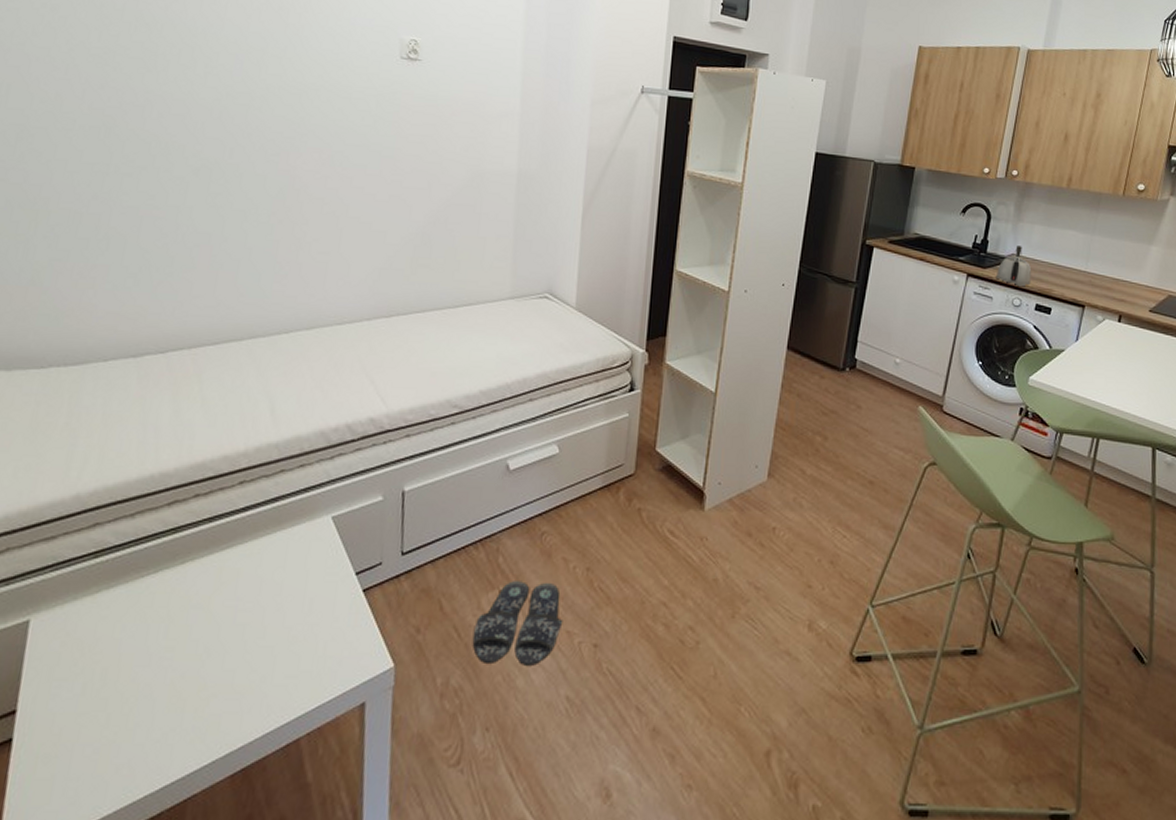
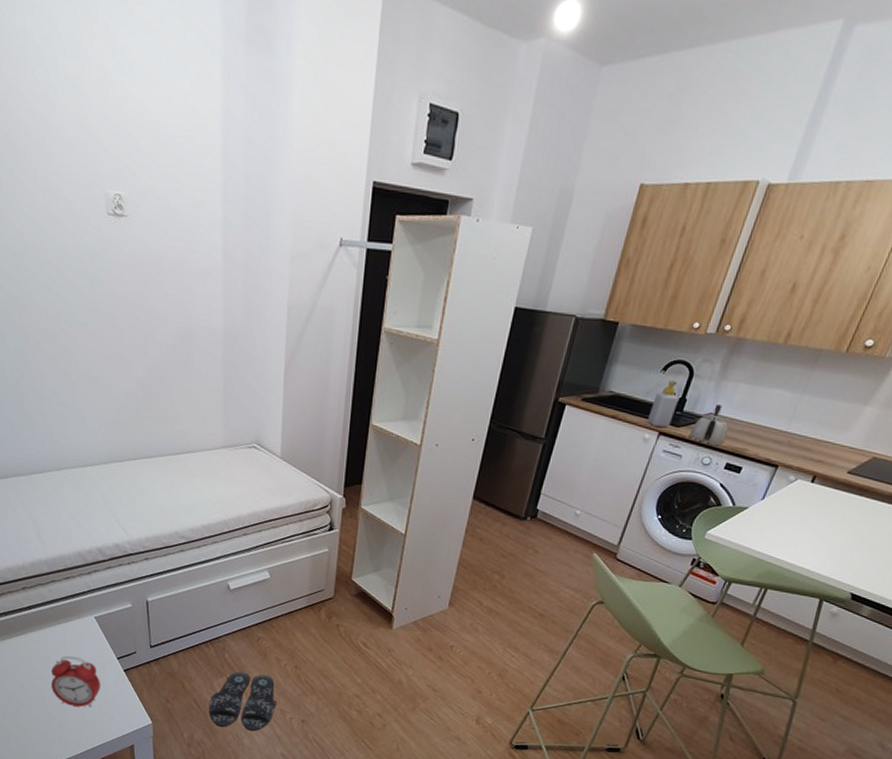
alarm clock: none [258,574,330,650] -> present [51,655,101,708]
soap bottle: none [954,223,982,270] -> present [647,381,680,428]

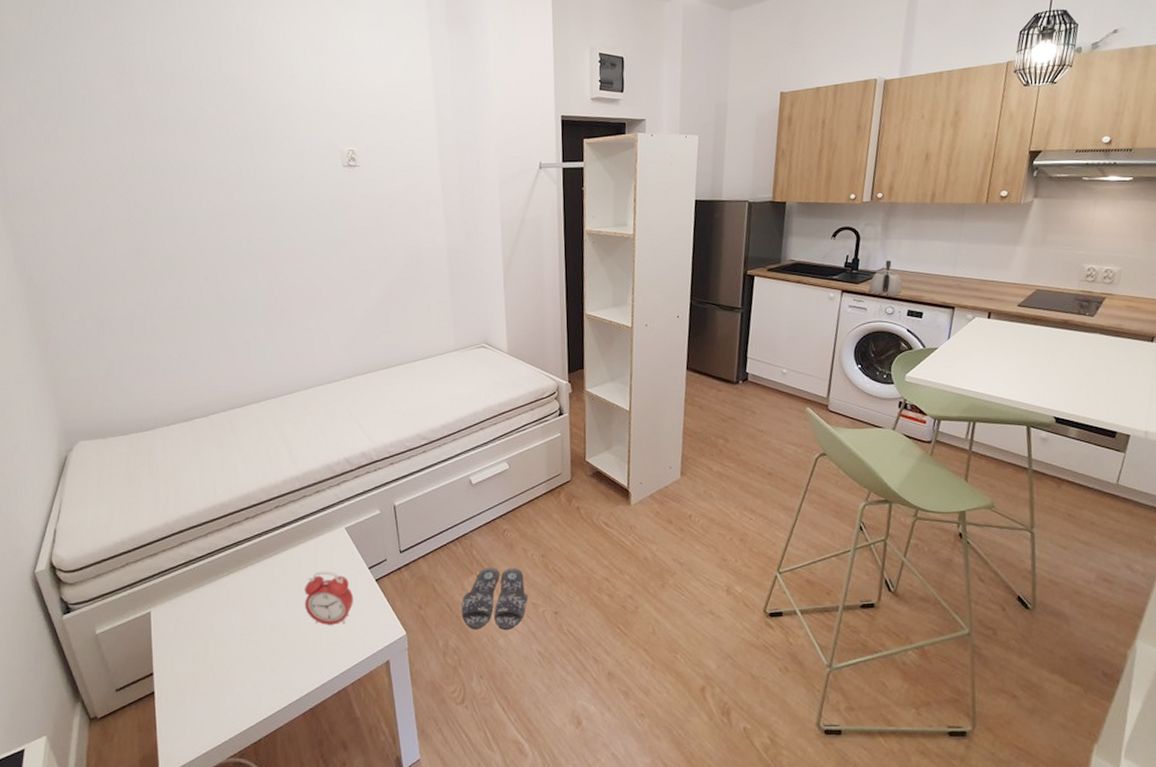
soap bottle: present [647,381,680,428] -> none [828,245,853,286]

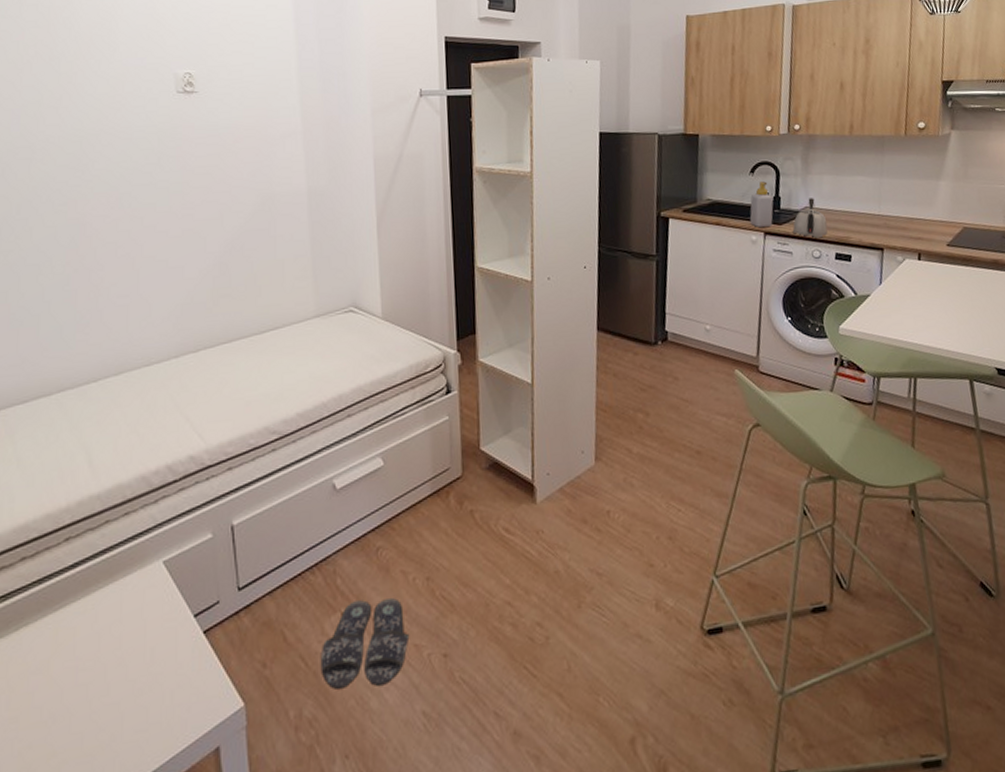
alarm clock: present [305,571,354,625] -> none [101,624,172,704]
soap bottle: none [828,245,853,286] -> present [749,181,774,228]

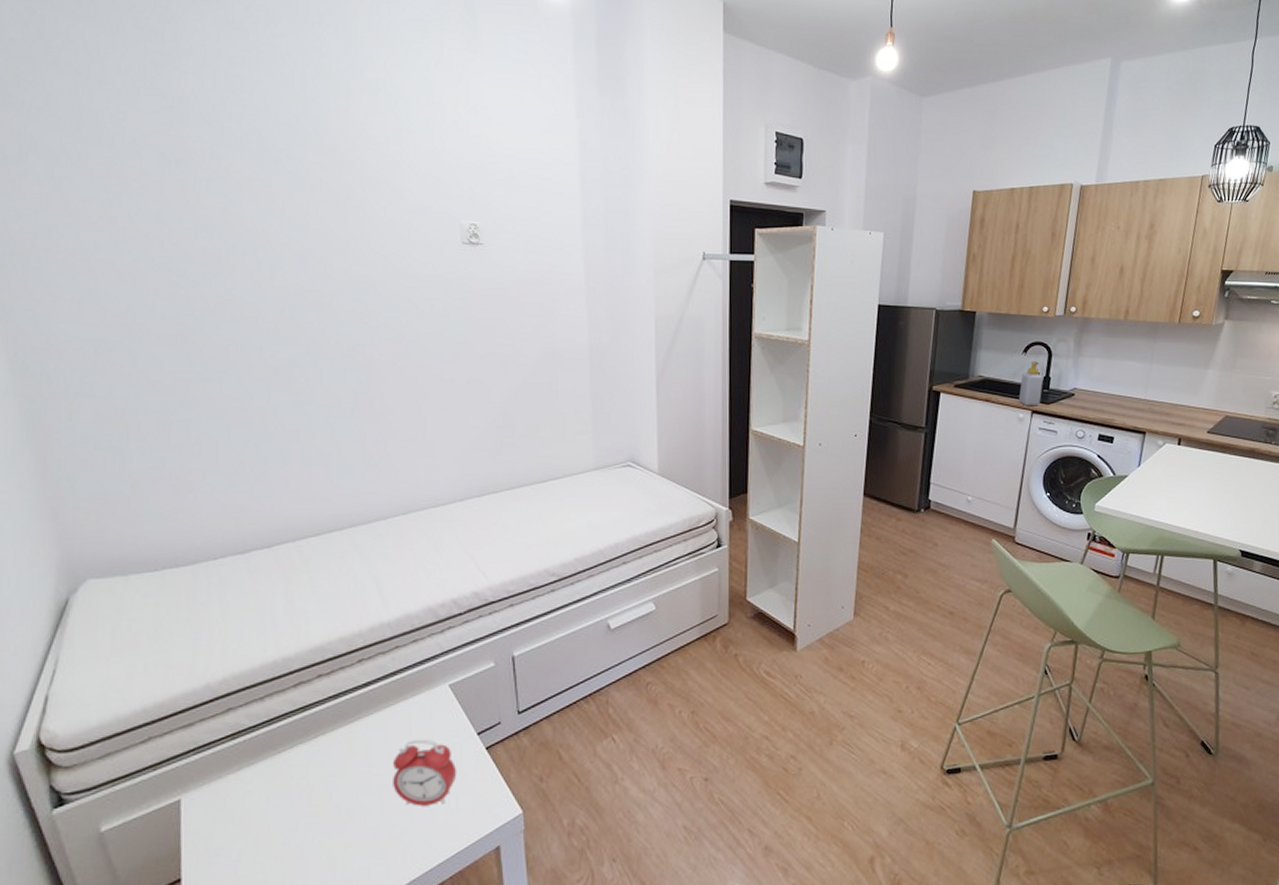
alarm clock: none [101,624,172,704] -> present [393,739,457,806]
slippers: present [320,598,410,689] -> none [592,728,674,803]
kettle: present [792,198,828,238] -> none [1059,380,1094,419]

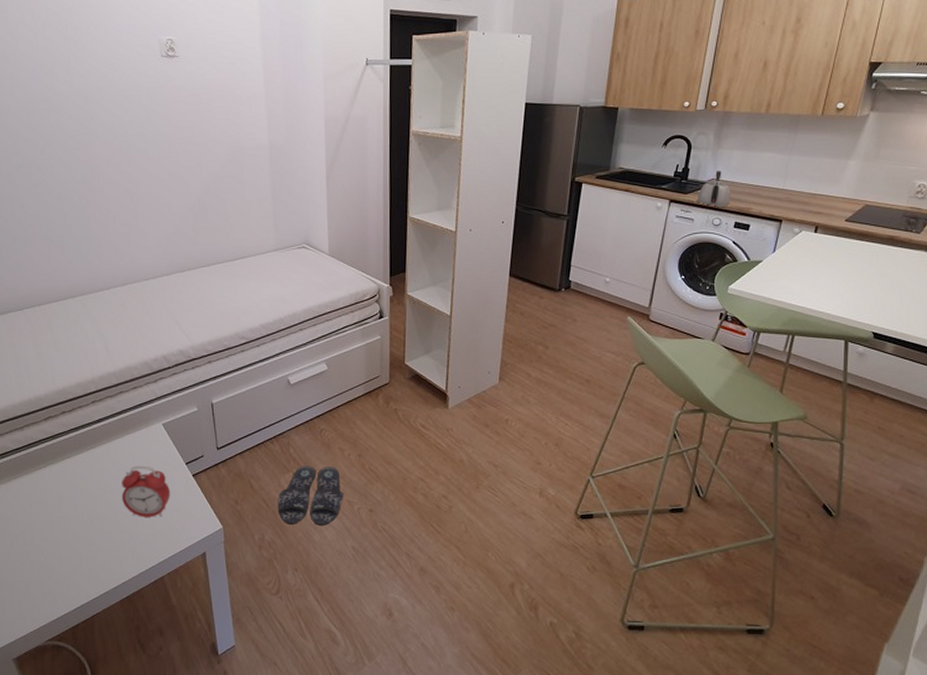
slippers: none [592,728,674,803] -> present [277,466,344,526]
soap bottle: present [1018,361,1044,407] -> none [657,154,683,196]
kettle: none [1059,380,1094,419] -> present [696,171,731,208]

